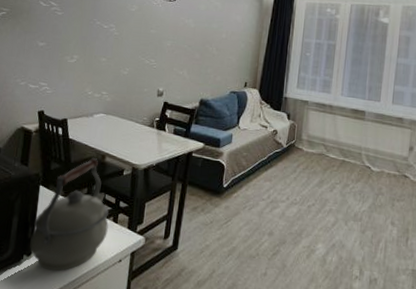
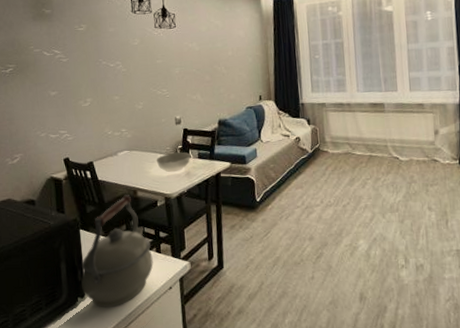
bowl: none [130,123,167,144] -> present [156,151,191,173]

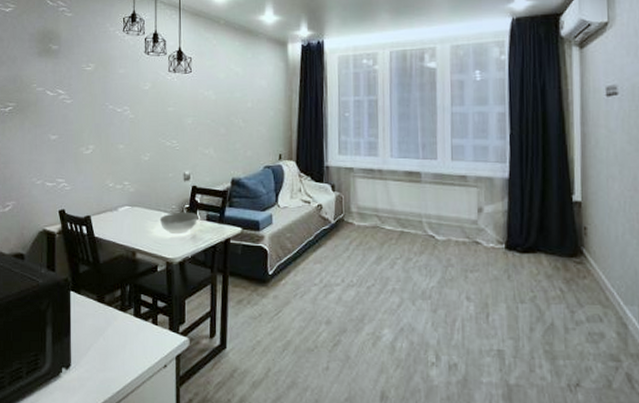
kettle: present [81,195,153,308] -> none [66,256,148,383]

